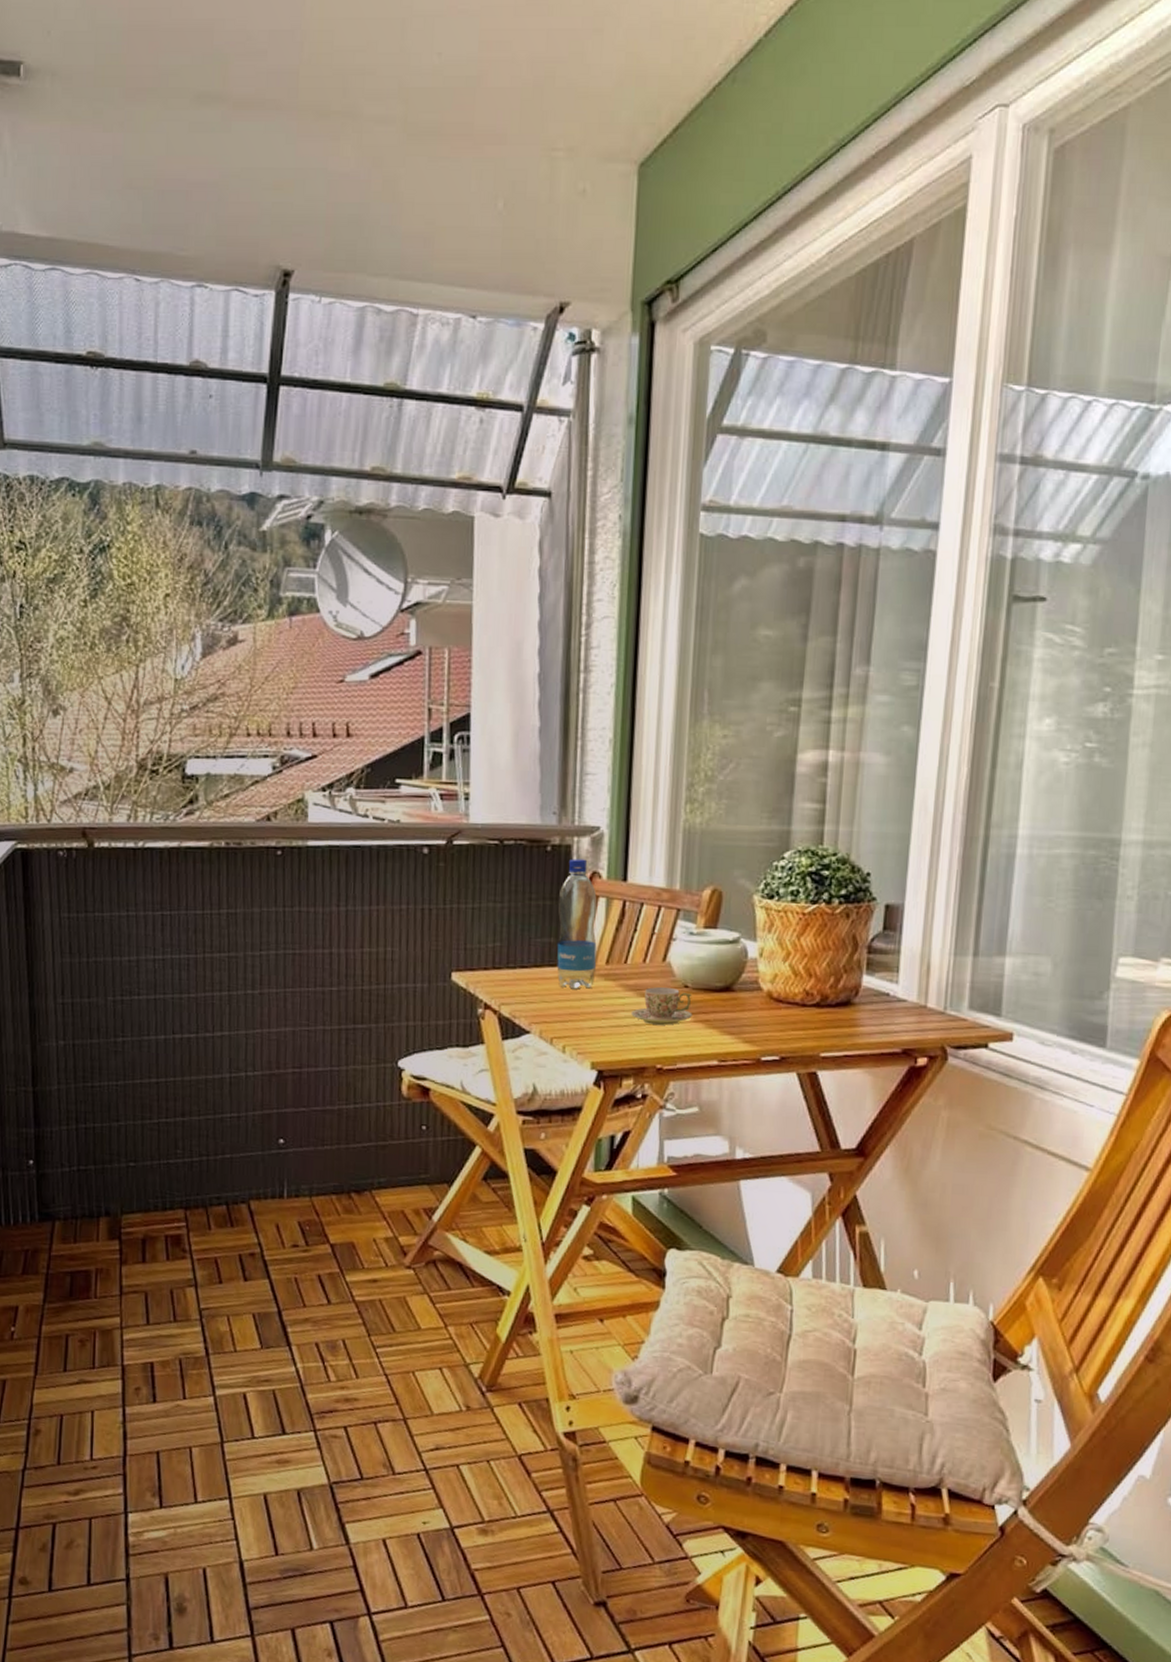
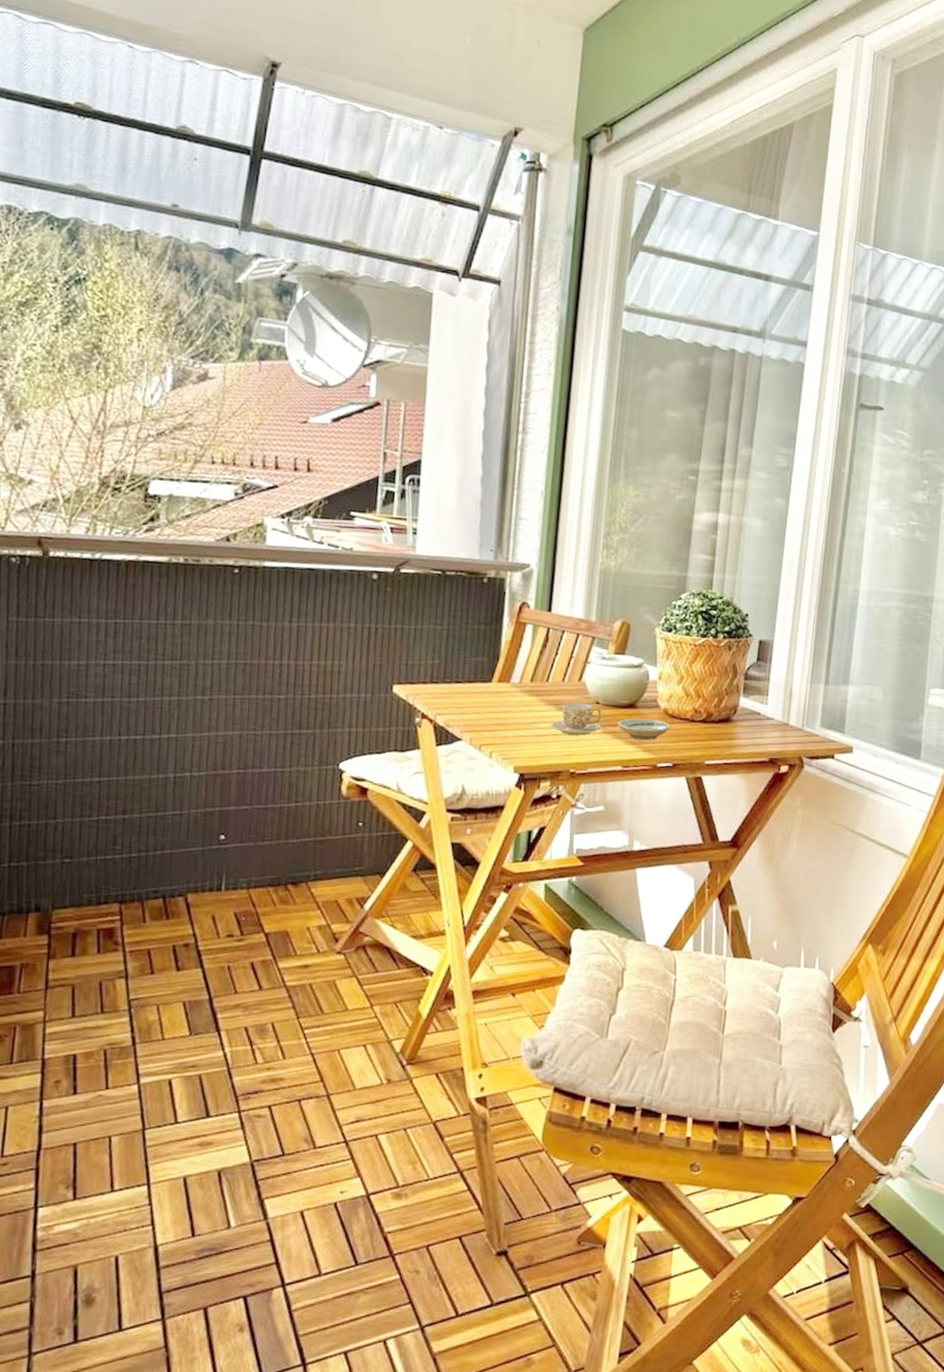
bottle: present [557,859,598,989] -> none [487,590,525,703]
saucer: none [711,1003,777,1030] -> present [617,718,671,741]

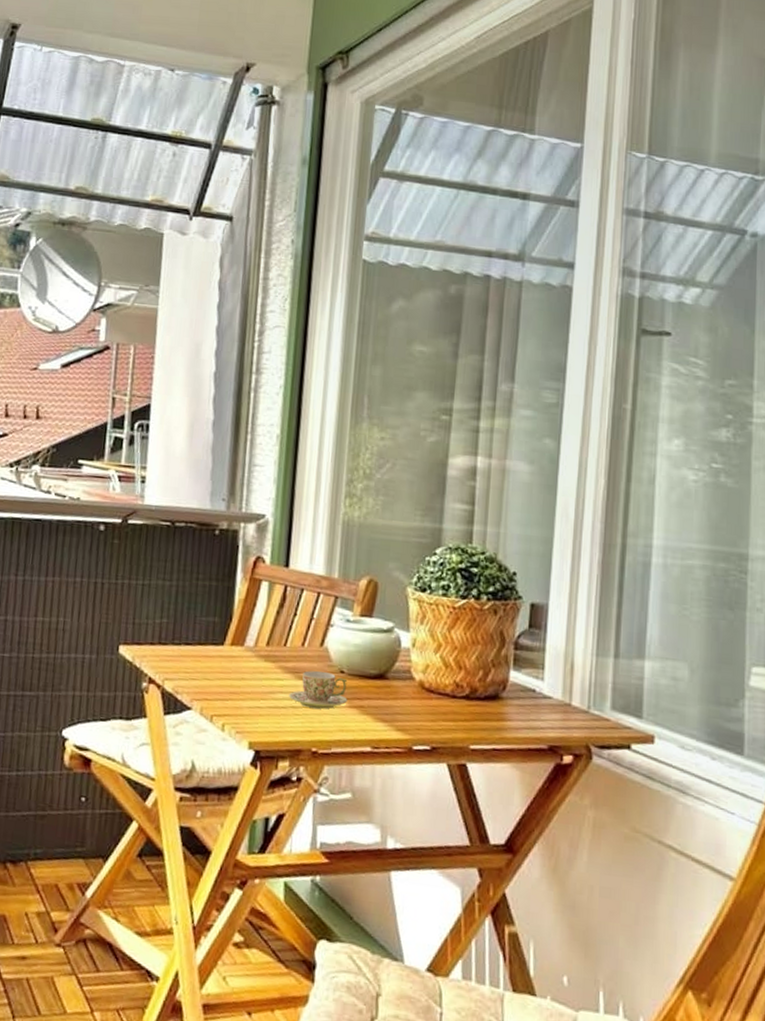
saucer: present [617,718,671,741] -> none [365,691,428,718]

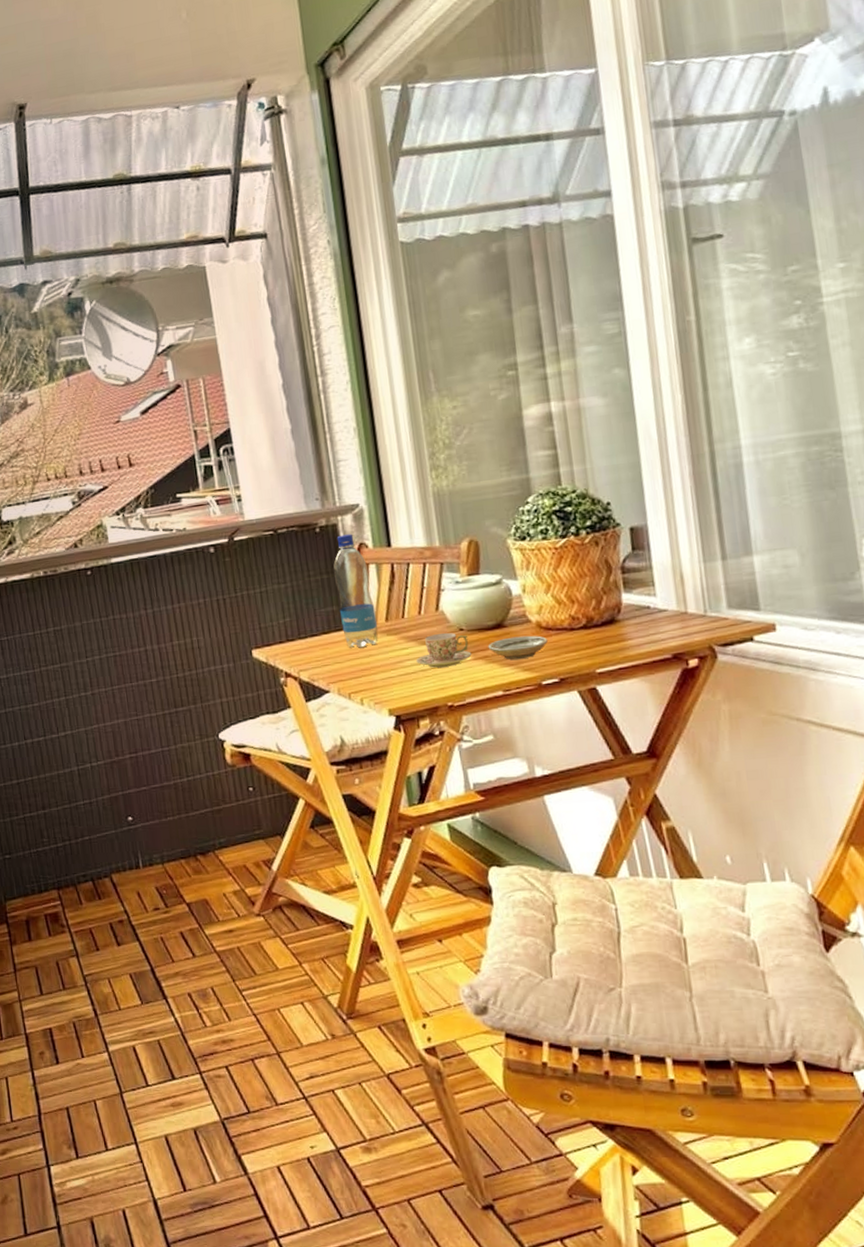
bottle: none [219,543,260,669] -> present [333,534,379,648]
saucer: none [365,691,428,718] -> present [488,635,549,660]

